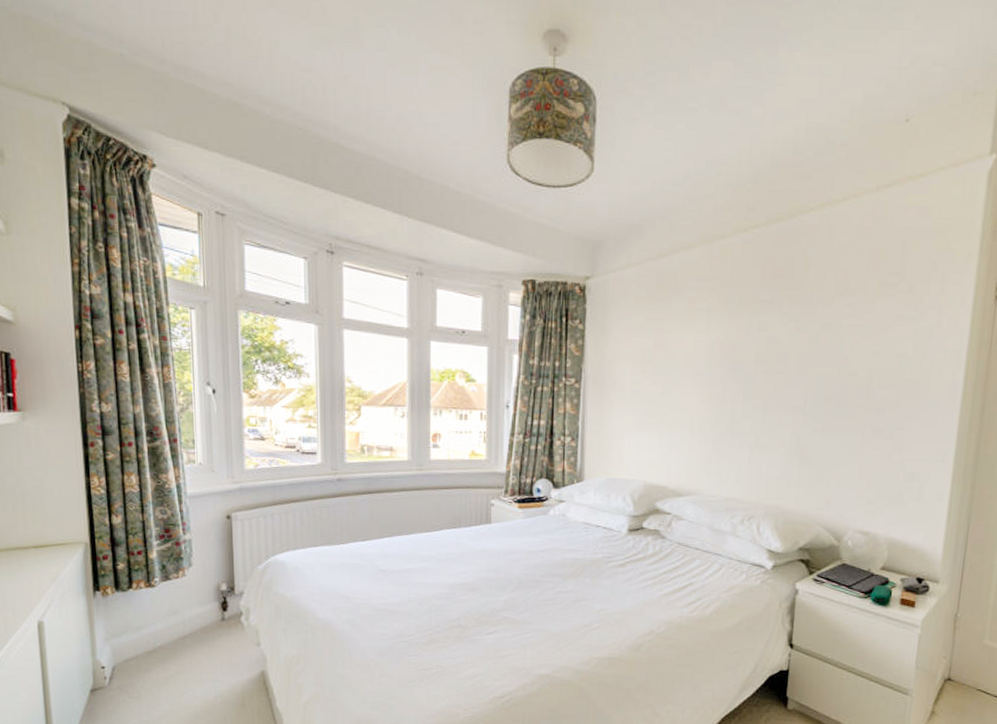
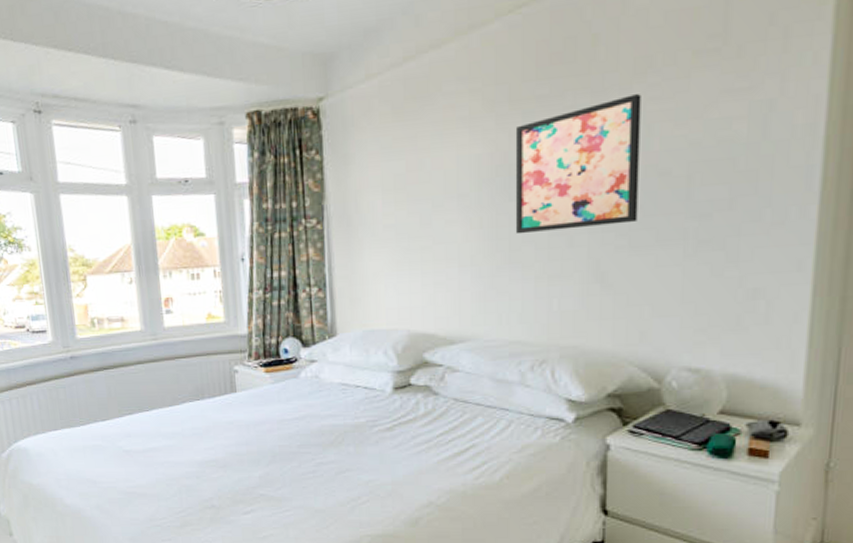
wall art: none [737,310,839,411] -> present [515,94,641,235]

